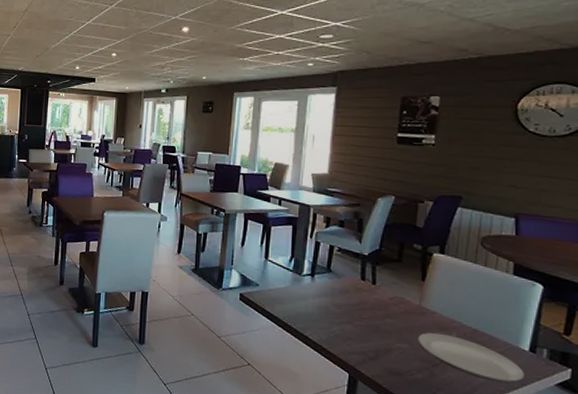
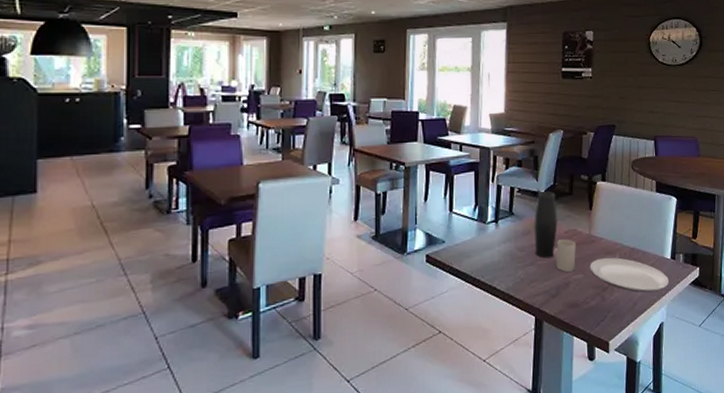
vase: none [353,253,382,321] -> present [534,191,558,258]
cup: none [377,304,402,340] -> present [556,239,576,273]

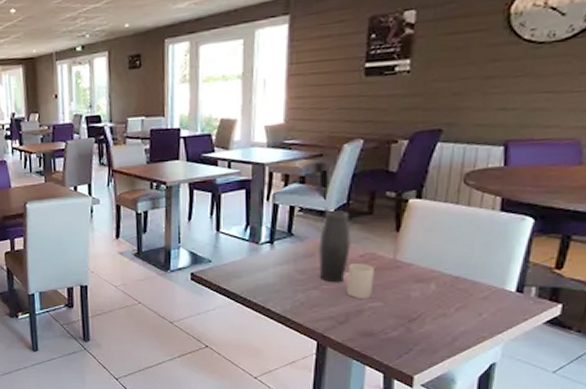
plate: present [590,257,669,293] -> none [392,285,509,329]

